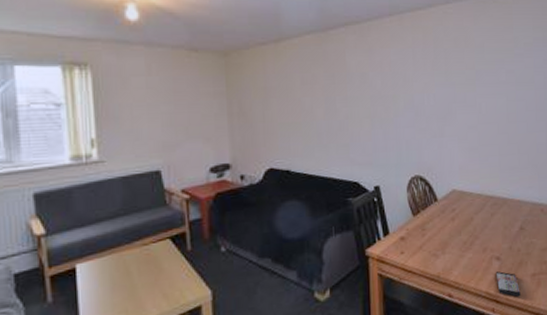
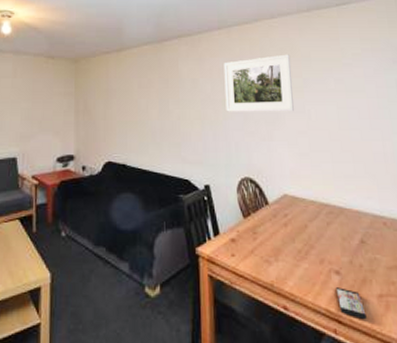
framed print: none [395,44,465,109] -> present [223,54,294,112]

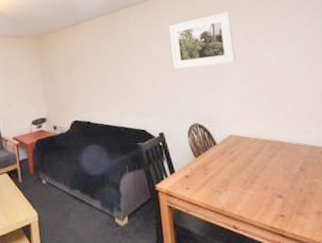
smartphone: present [335,287,367,320] -> none [279,208,307,233]

